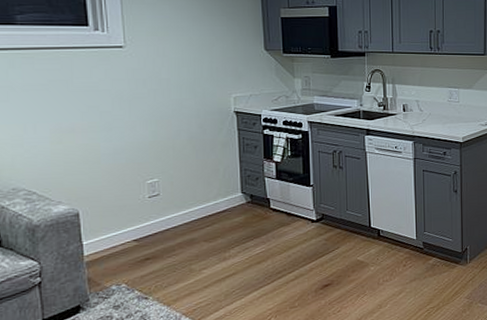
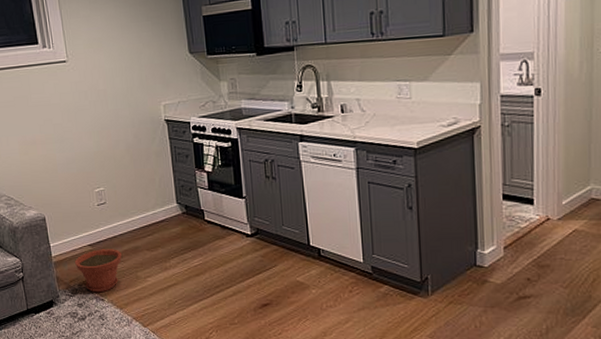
plant pot: none [114,242,174,292] -> present [75,249,122,293]

